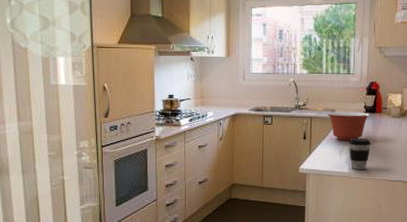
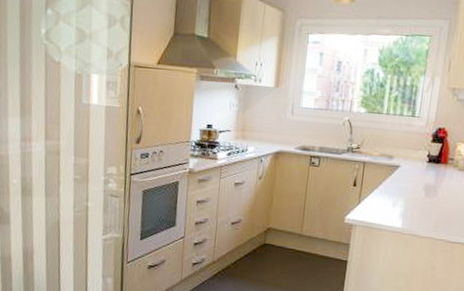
mixing bowl: present [327,111,370,141] -> none [383,158,433,193]
coffee cup: present [349,138,372,169] -> none [404,189,432,226]

